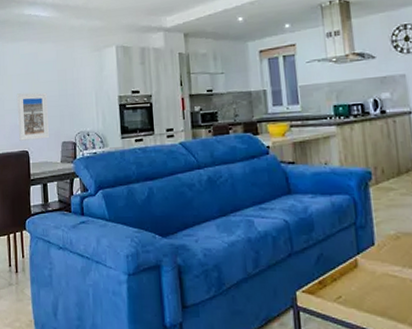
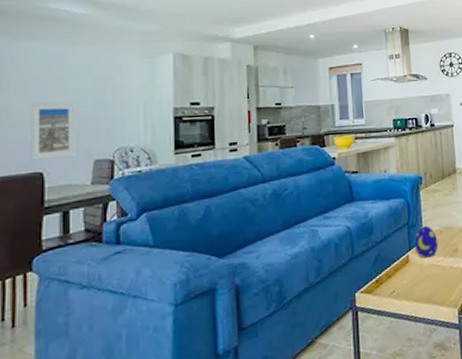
decorative egg: none [363,228,395,265] -> present [414,225,439,258]

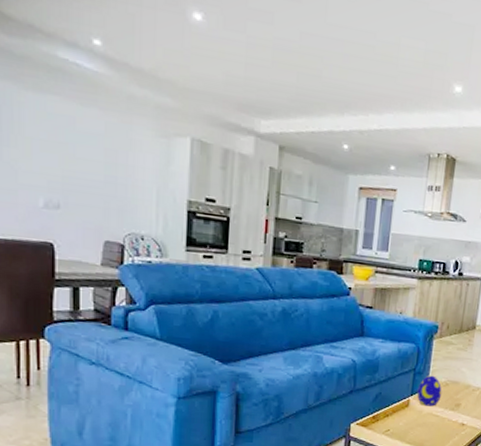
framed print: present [30,102,77,160] -> none [40,165,88,234]

